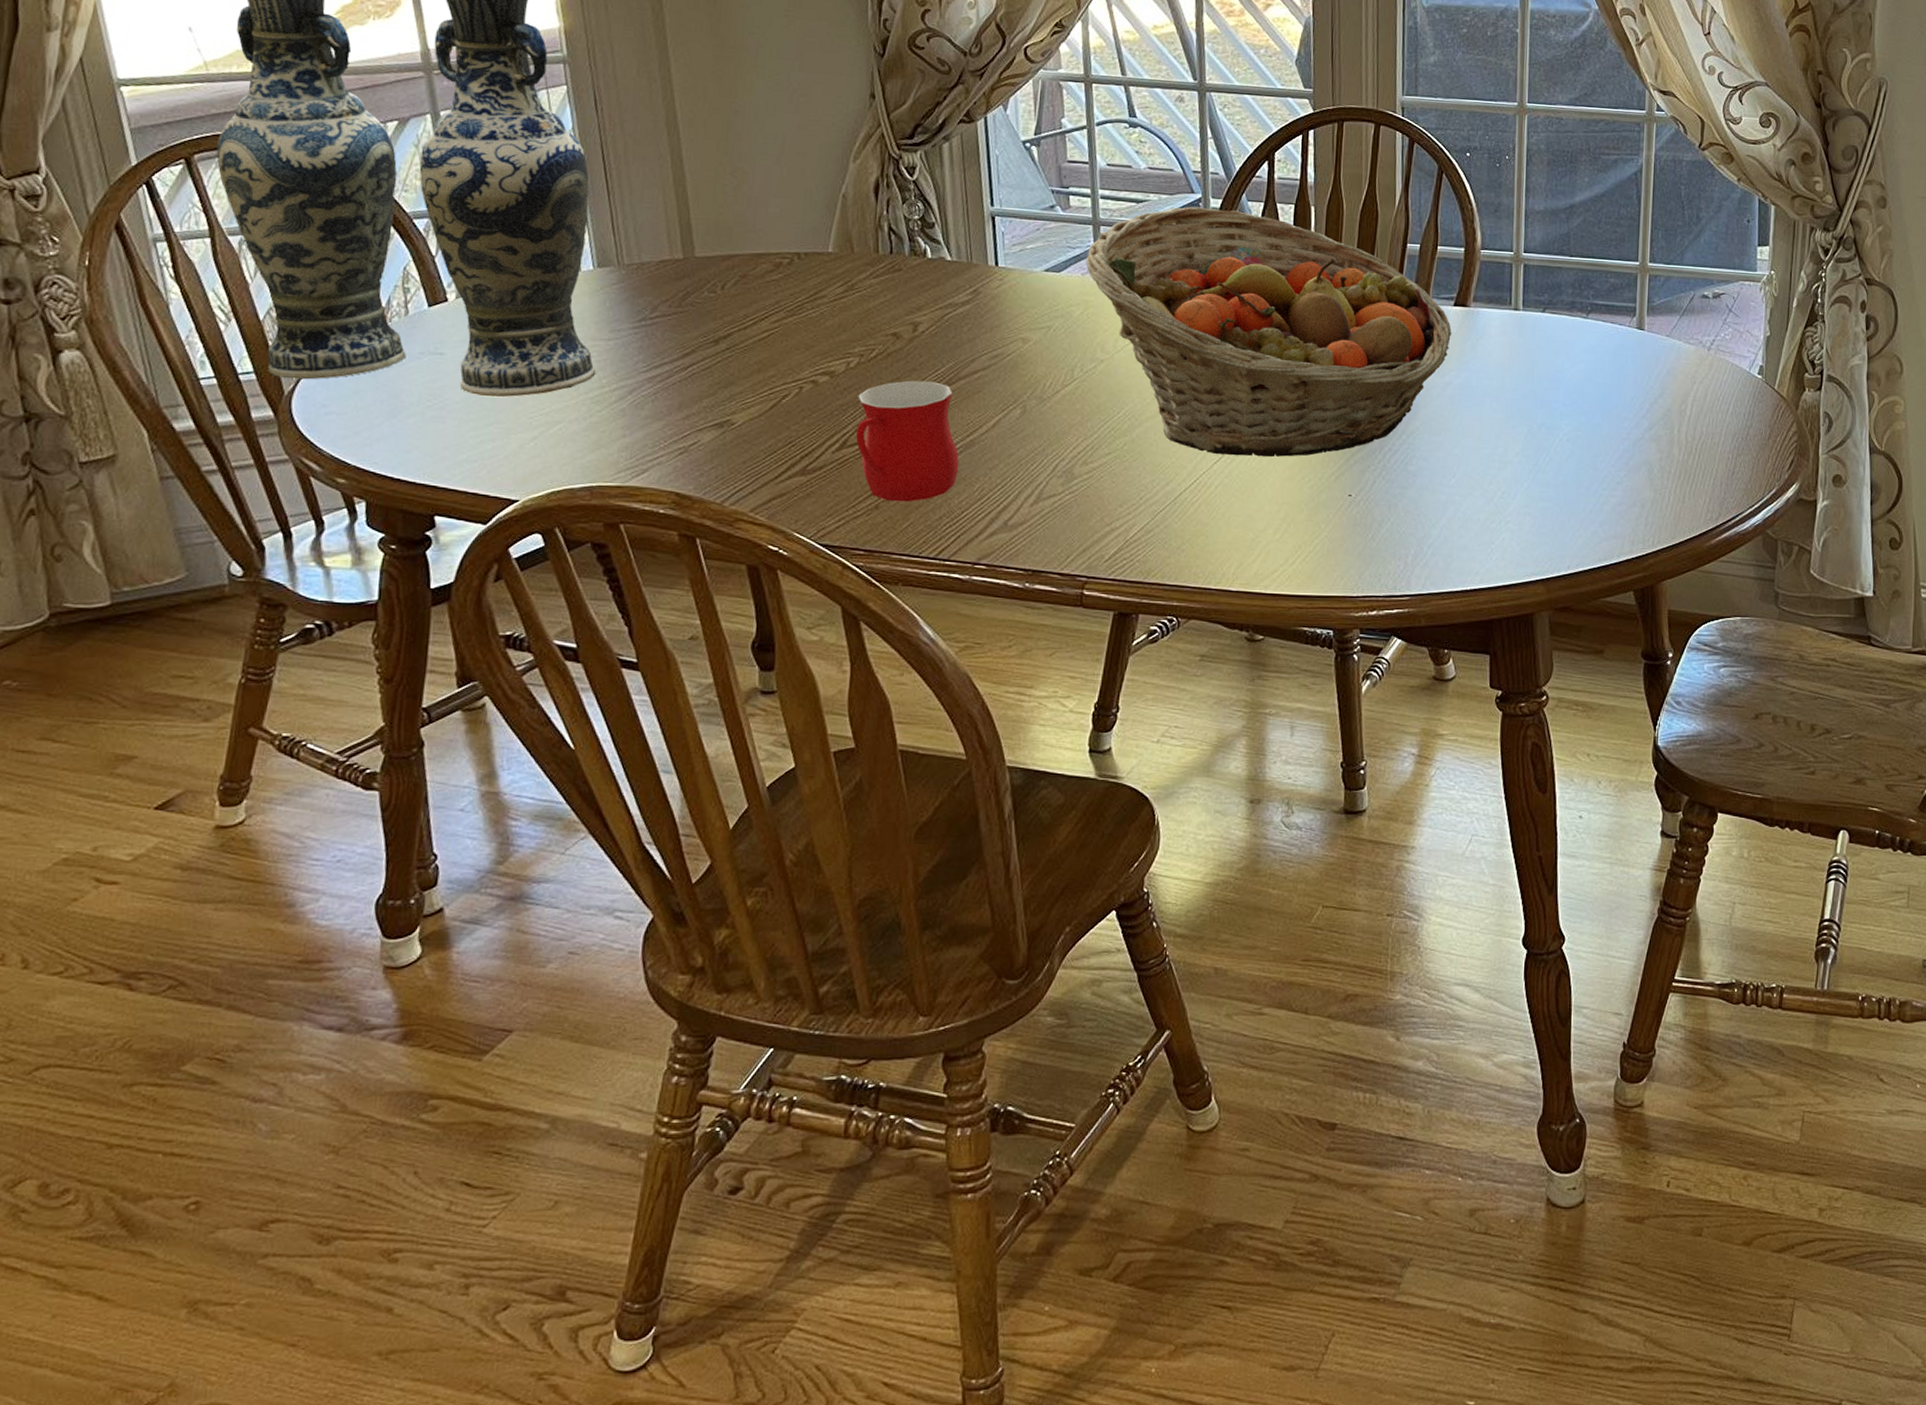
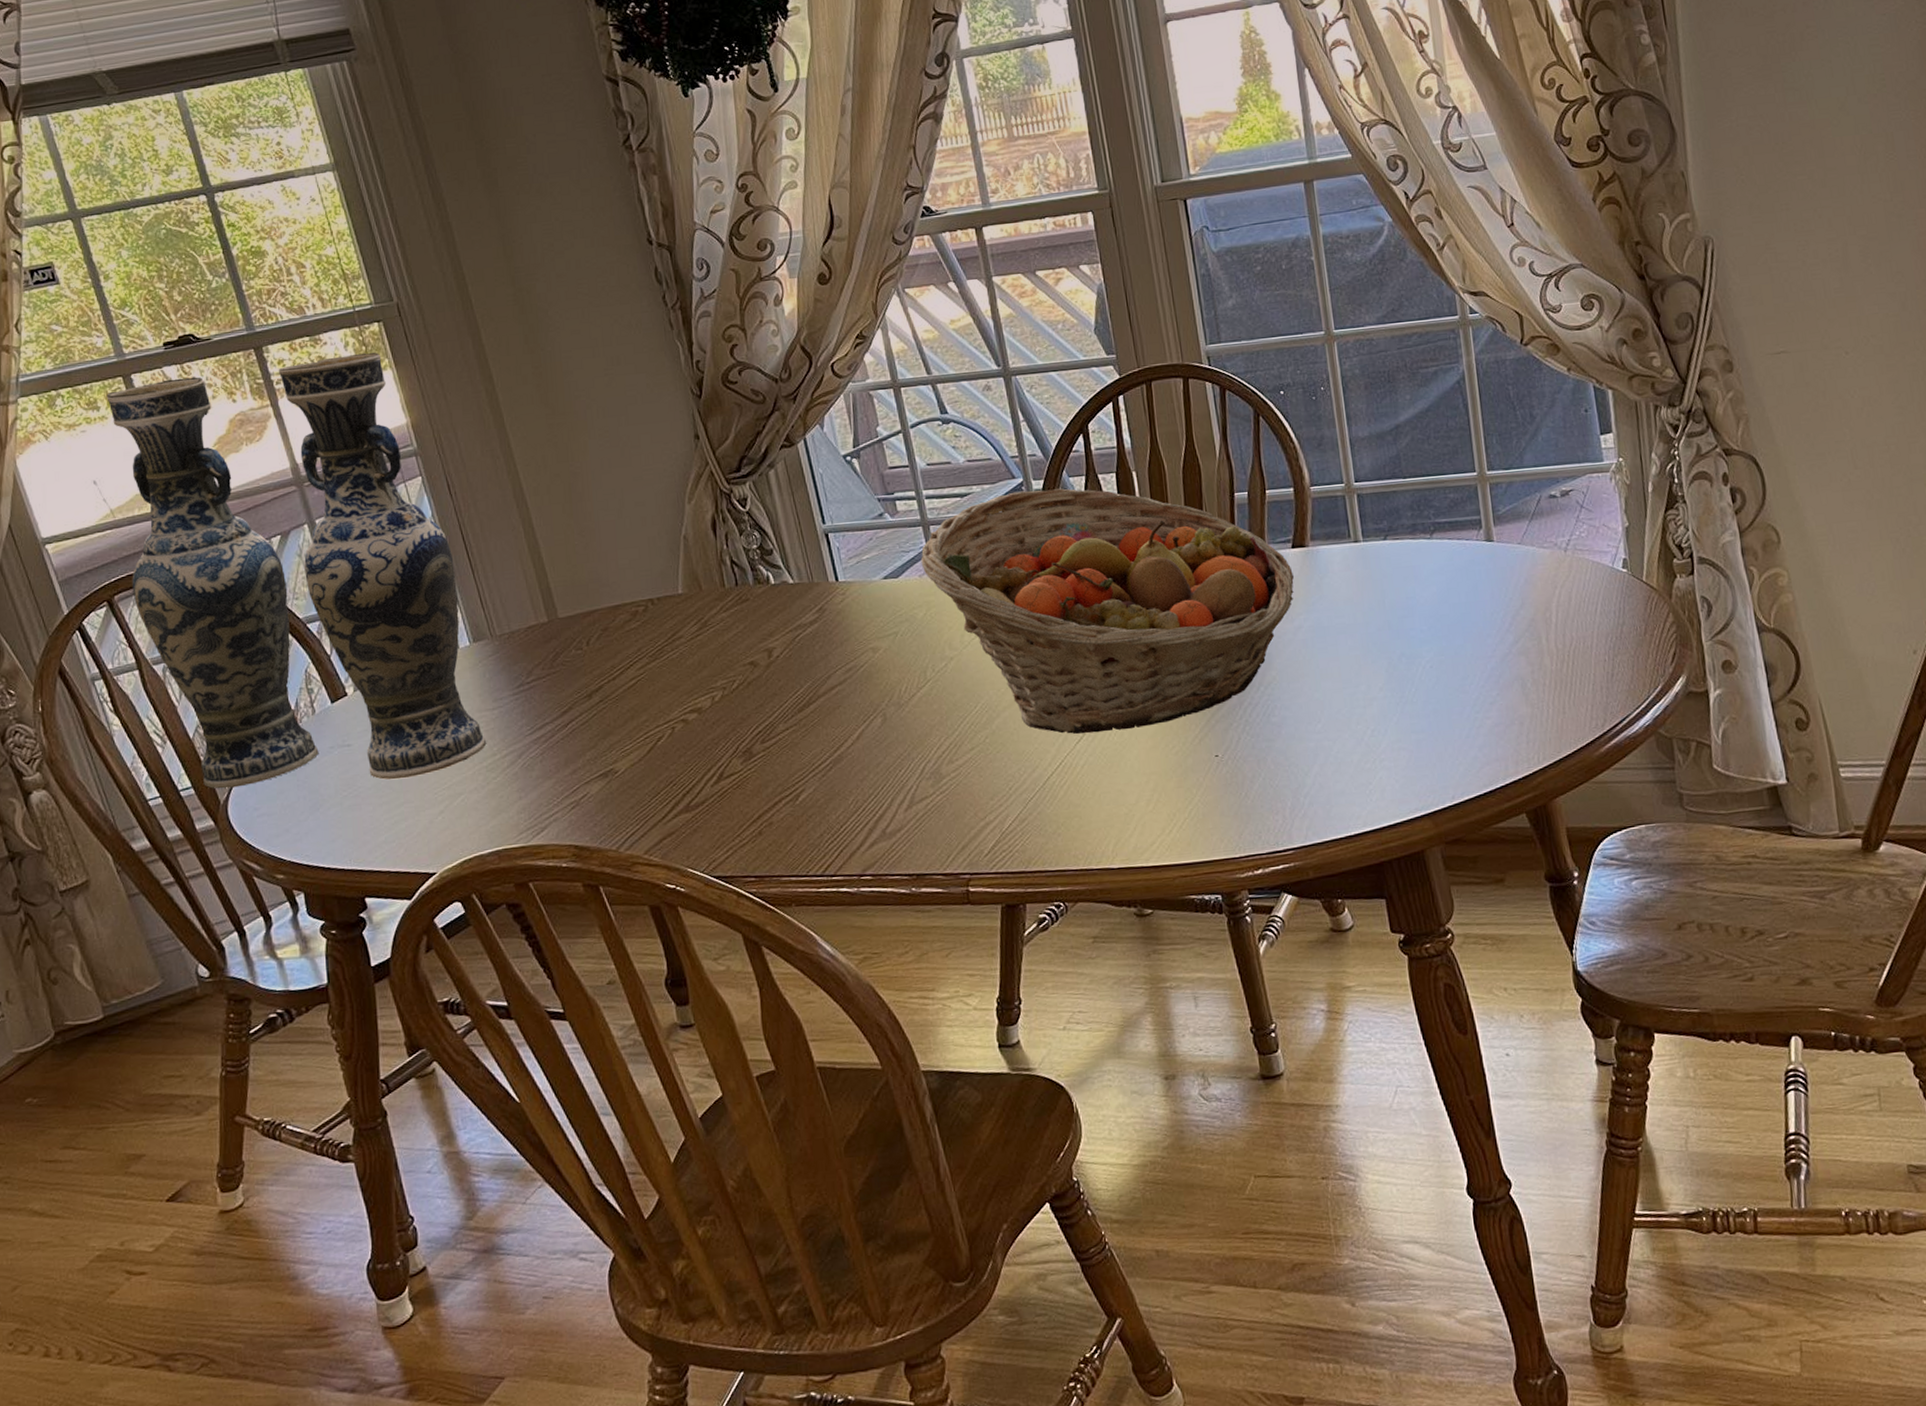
mug: present [856,380,959,502] -> none [727,703,832,826]

